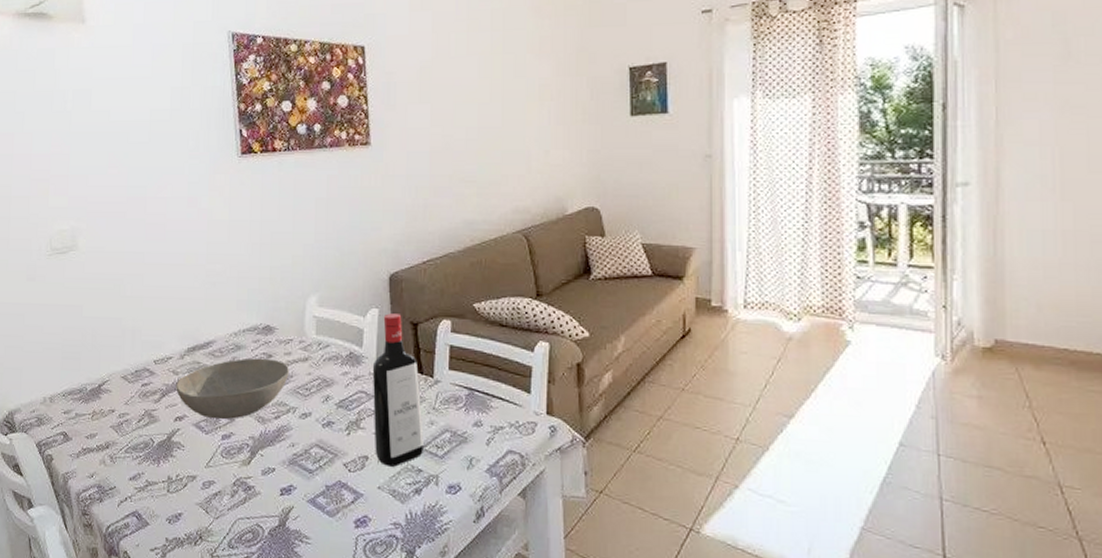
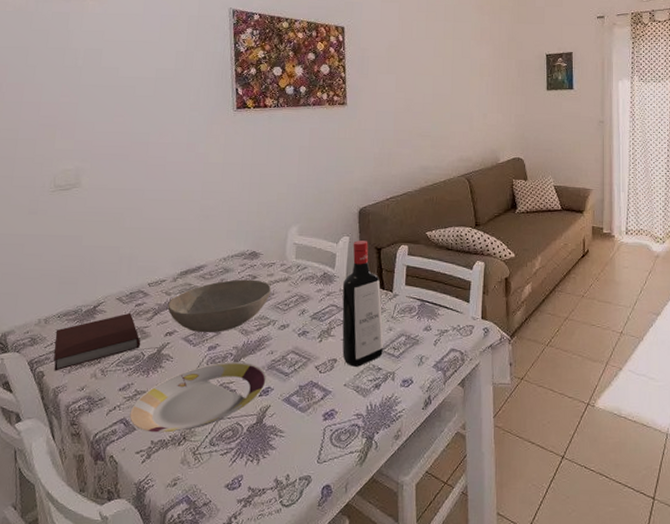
notebook: none [61,393,149,455] -> present [54,312,140,371]
plate: none [142,453,289,531] -> present [129,362,267,433]

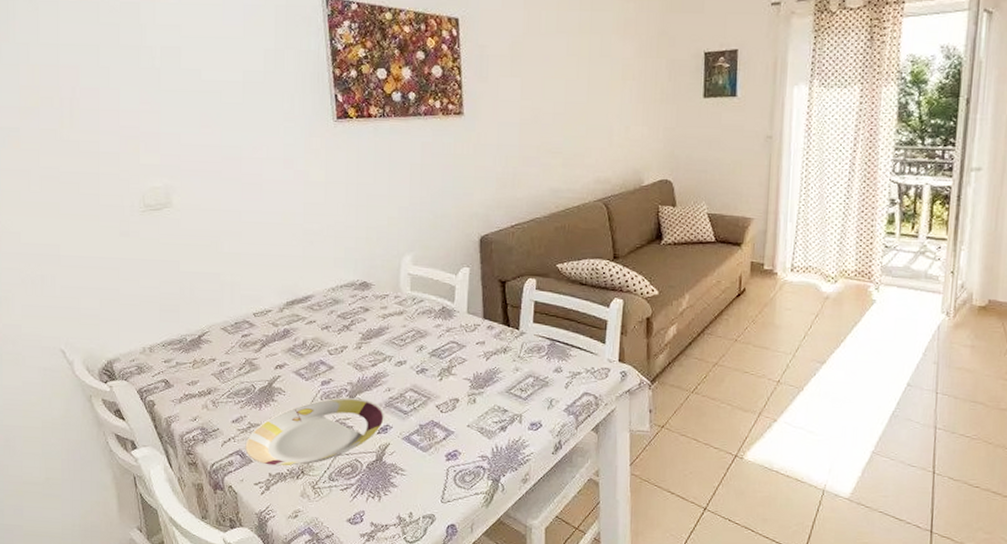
notebook: present [54,312,140,371] -> none [162,343,250,401]
bowl: present [167,279,271,333] -> none [276,311,385,368]
liquor bottle: present [342,240,384,367] -> none [463,272,509,408]

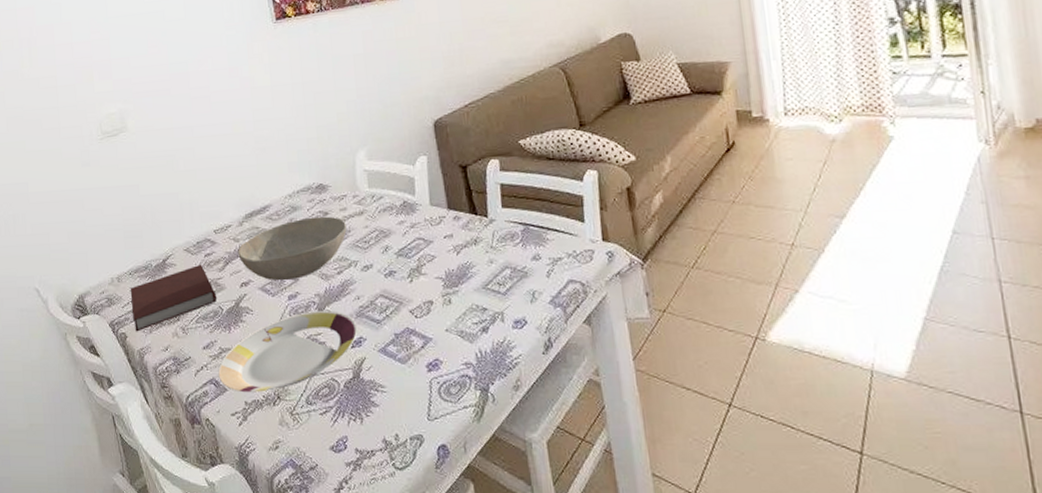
notebook: none [162,343,250,401] -> present [130,264,216,332]
bowl: none [276,311,385,368] -> present [238,216,347,281]

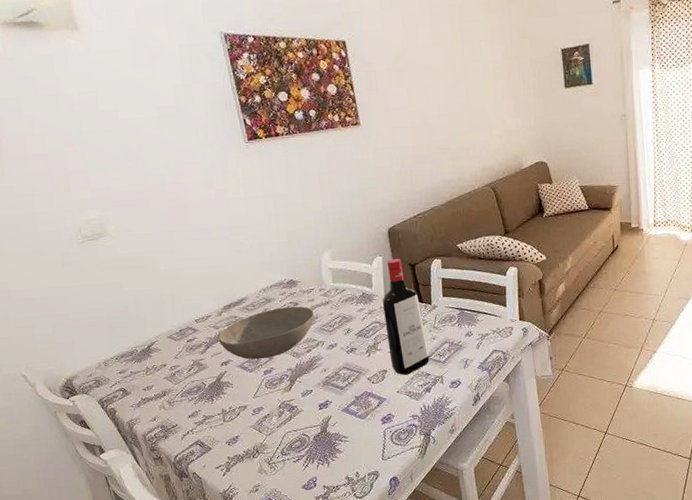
notebook: present [130,264,216,332] -> none [117,348,199,407]
plate: present [218,311,358,393] -> none [203,381,325,450]
liquor bottle: none [427,158,486,308] -> present [382,259,429,375]

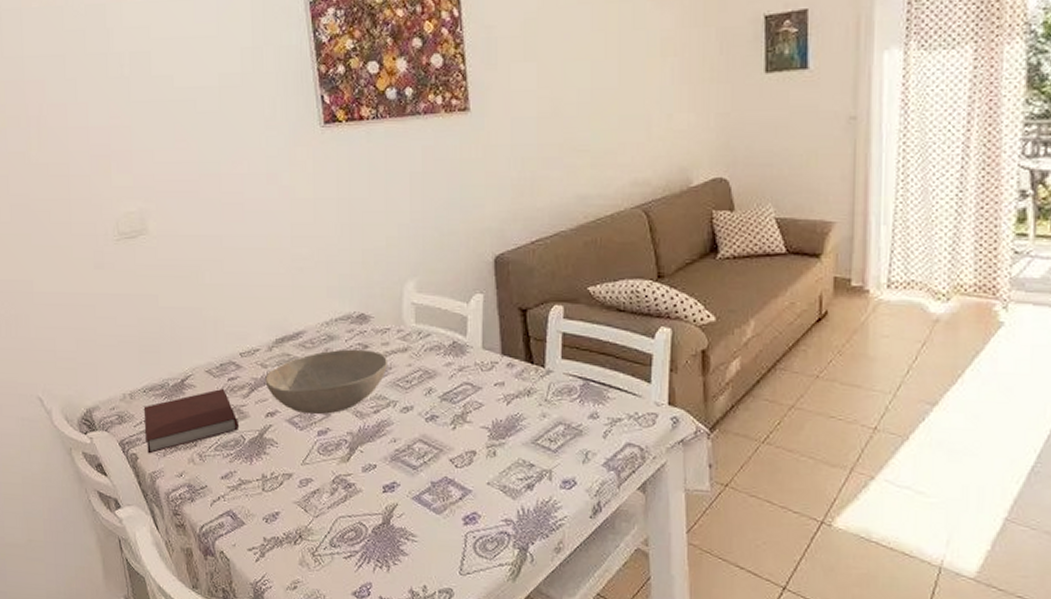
notebook: none [117,348,199,407] -> present [143,388,238,454]
liquor bottle: present [382,259,429,375] -> none [478,299,535,462]

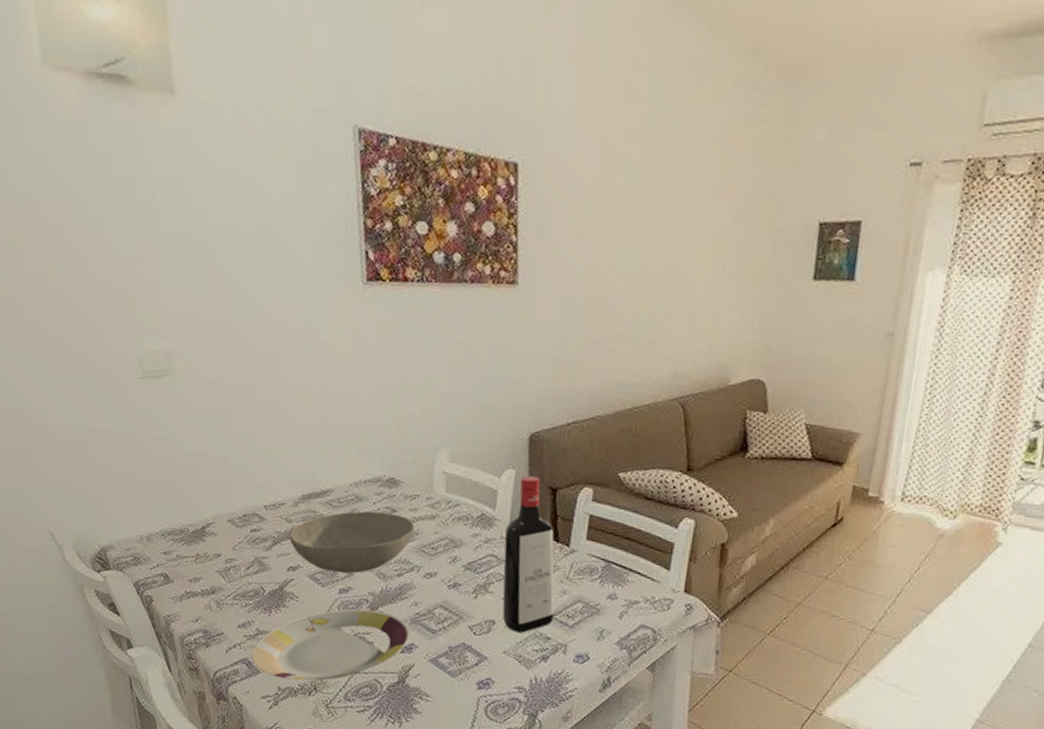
notebook: present [143,388,238,454] -> none [161,538,259,598]
plate: none [236,450,391,530] -> present [252,608,411,681]
liquor bottle: none [478,299,535,462] -> present [502,476,555,633]

